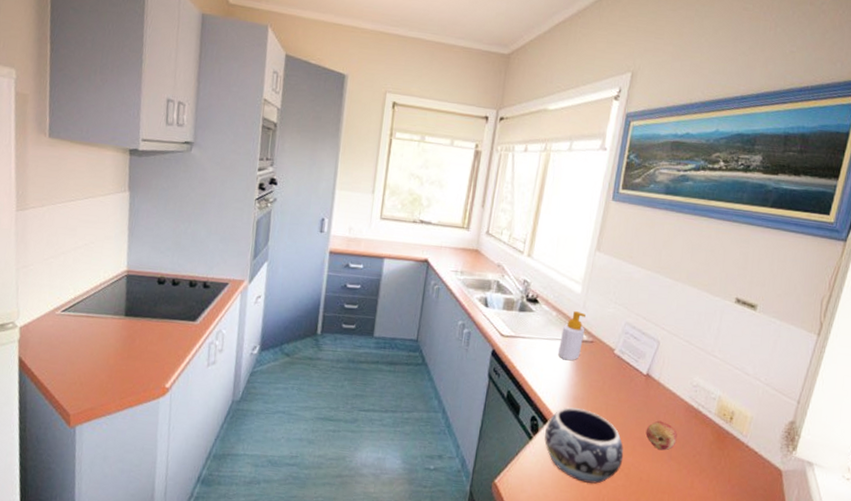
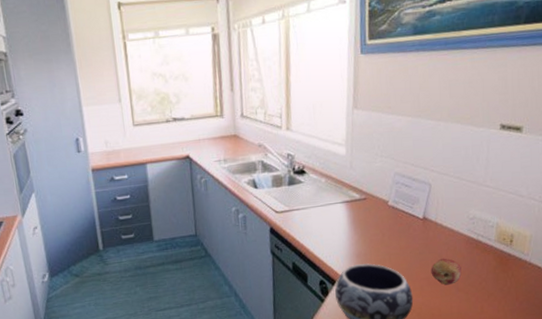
soap bottle: present [558,311,586,361] -> none [333,173,357,222]

